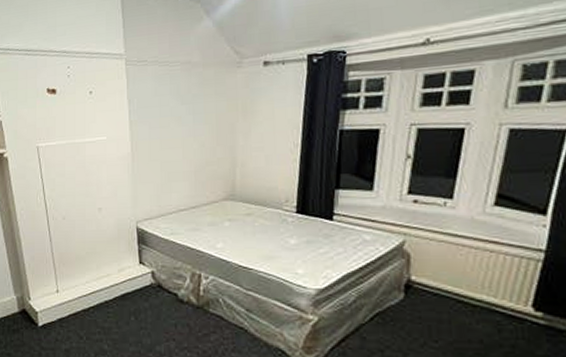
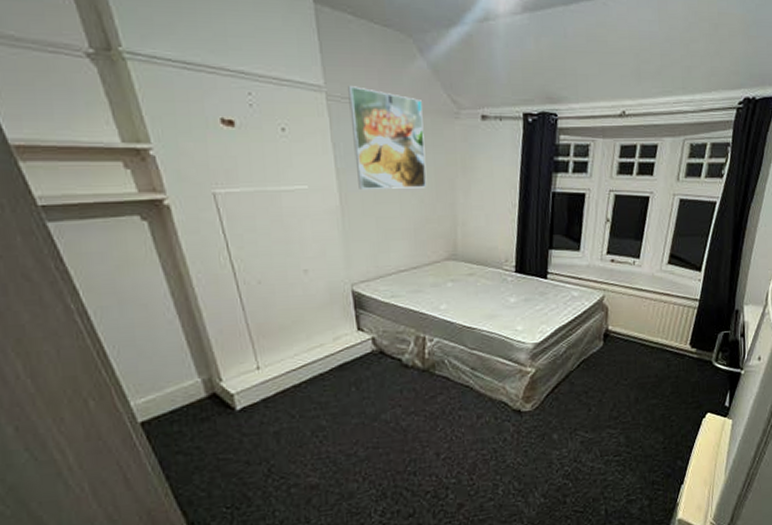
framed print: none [143,50,208,138] -> present [348,86,427,189]

